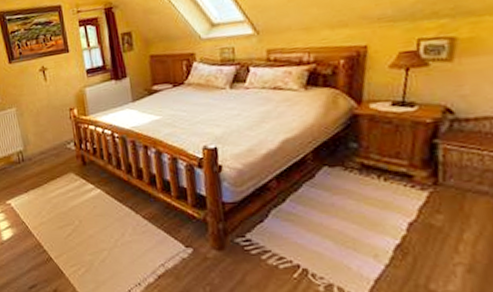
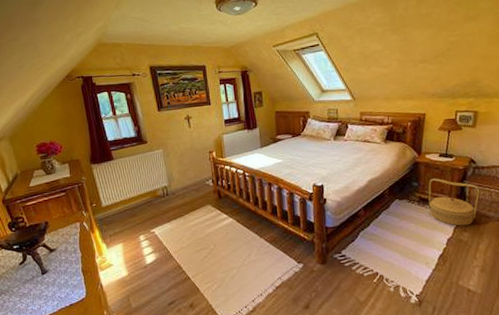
woven basket: none [375,136,463,205] -> present [428,178,480,226]

